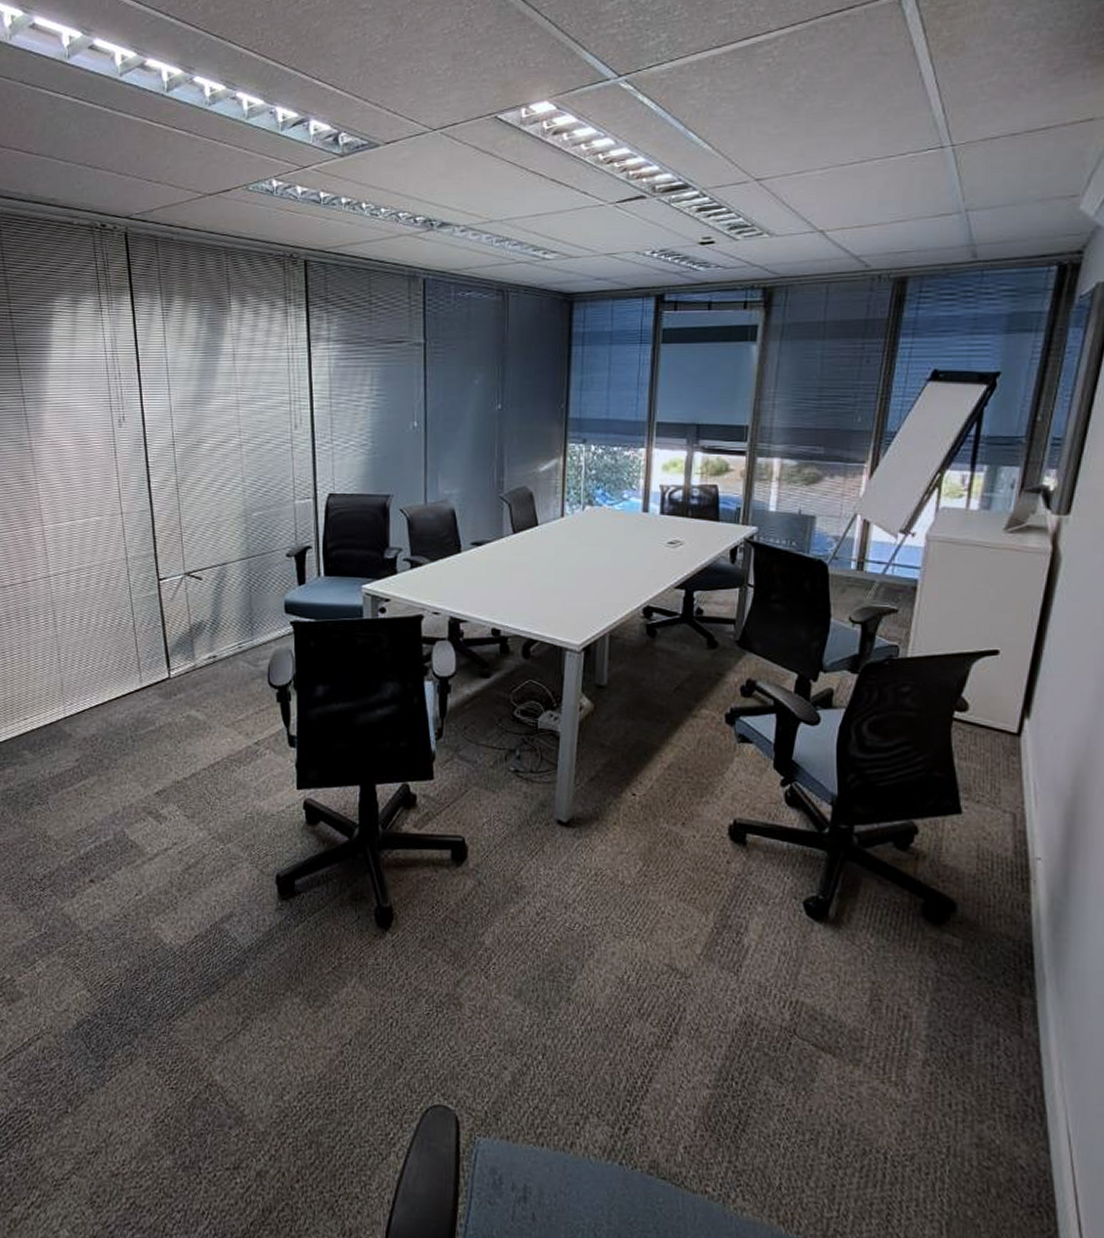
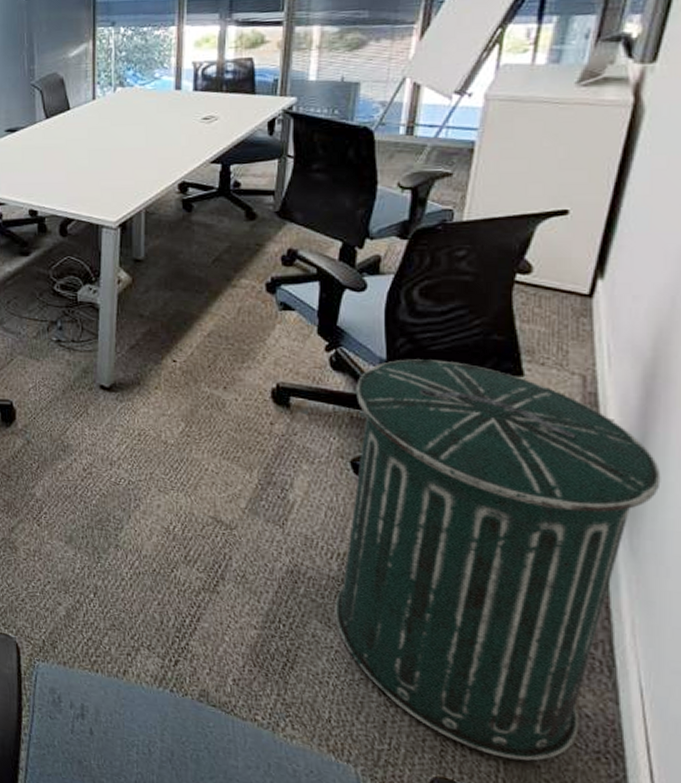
trash can: none [786,795,1082,1221] -> present [335,359,661,761]

